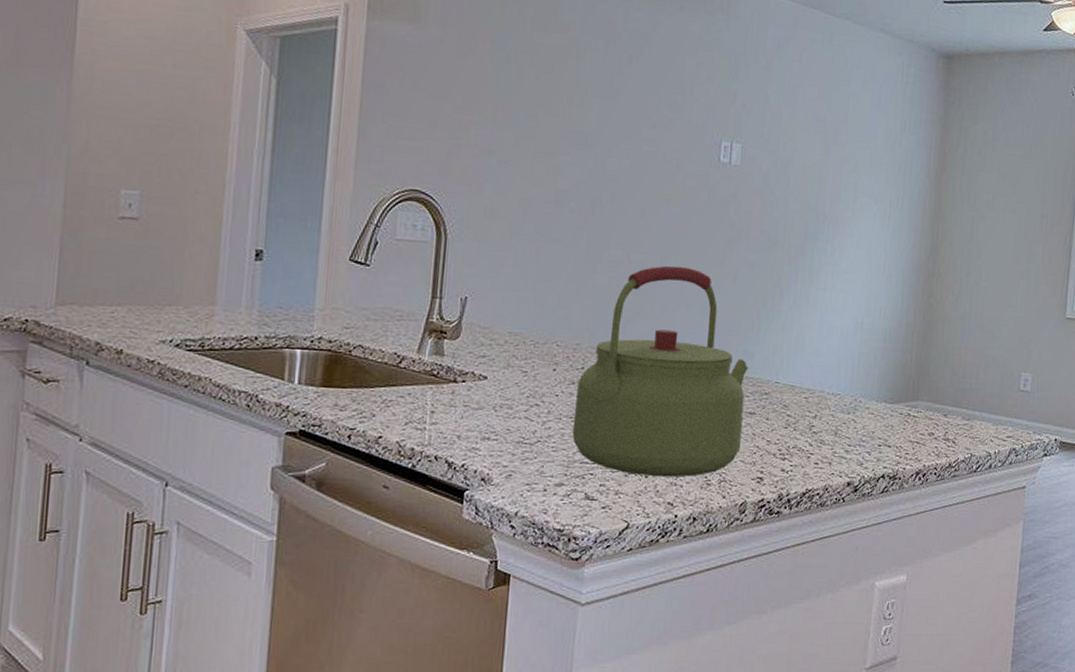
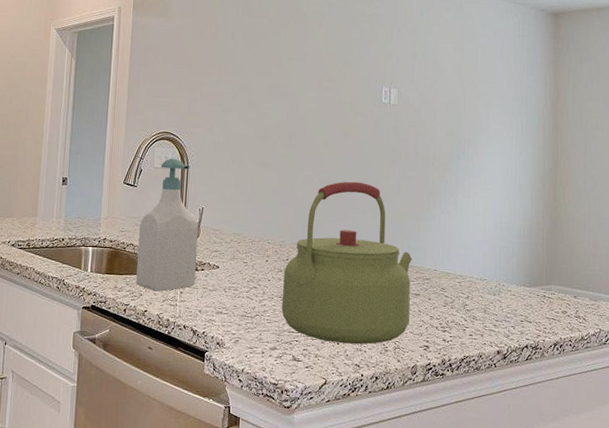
soap bottle: none [365,226,459,411] -> present [135,158,198,292]

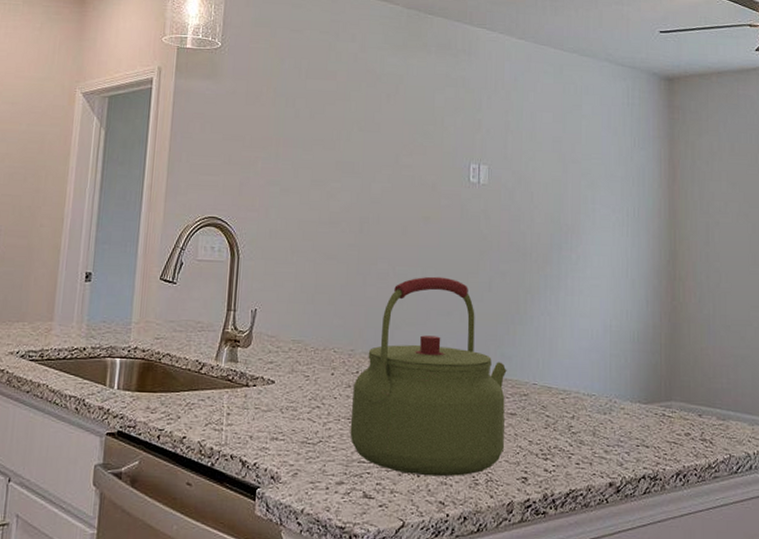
soap bottle: present [135,158,198,292] -> none [172,248,250,413]

